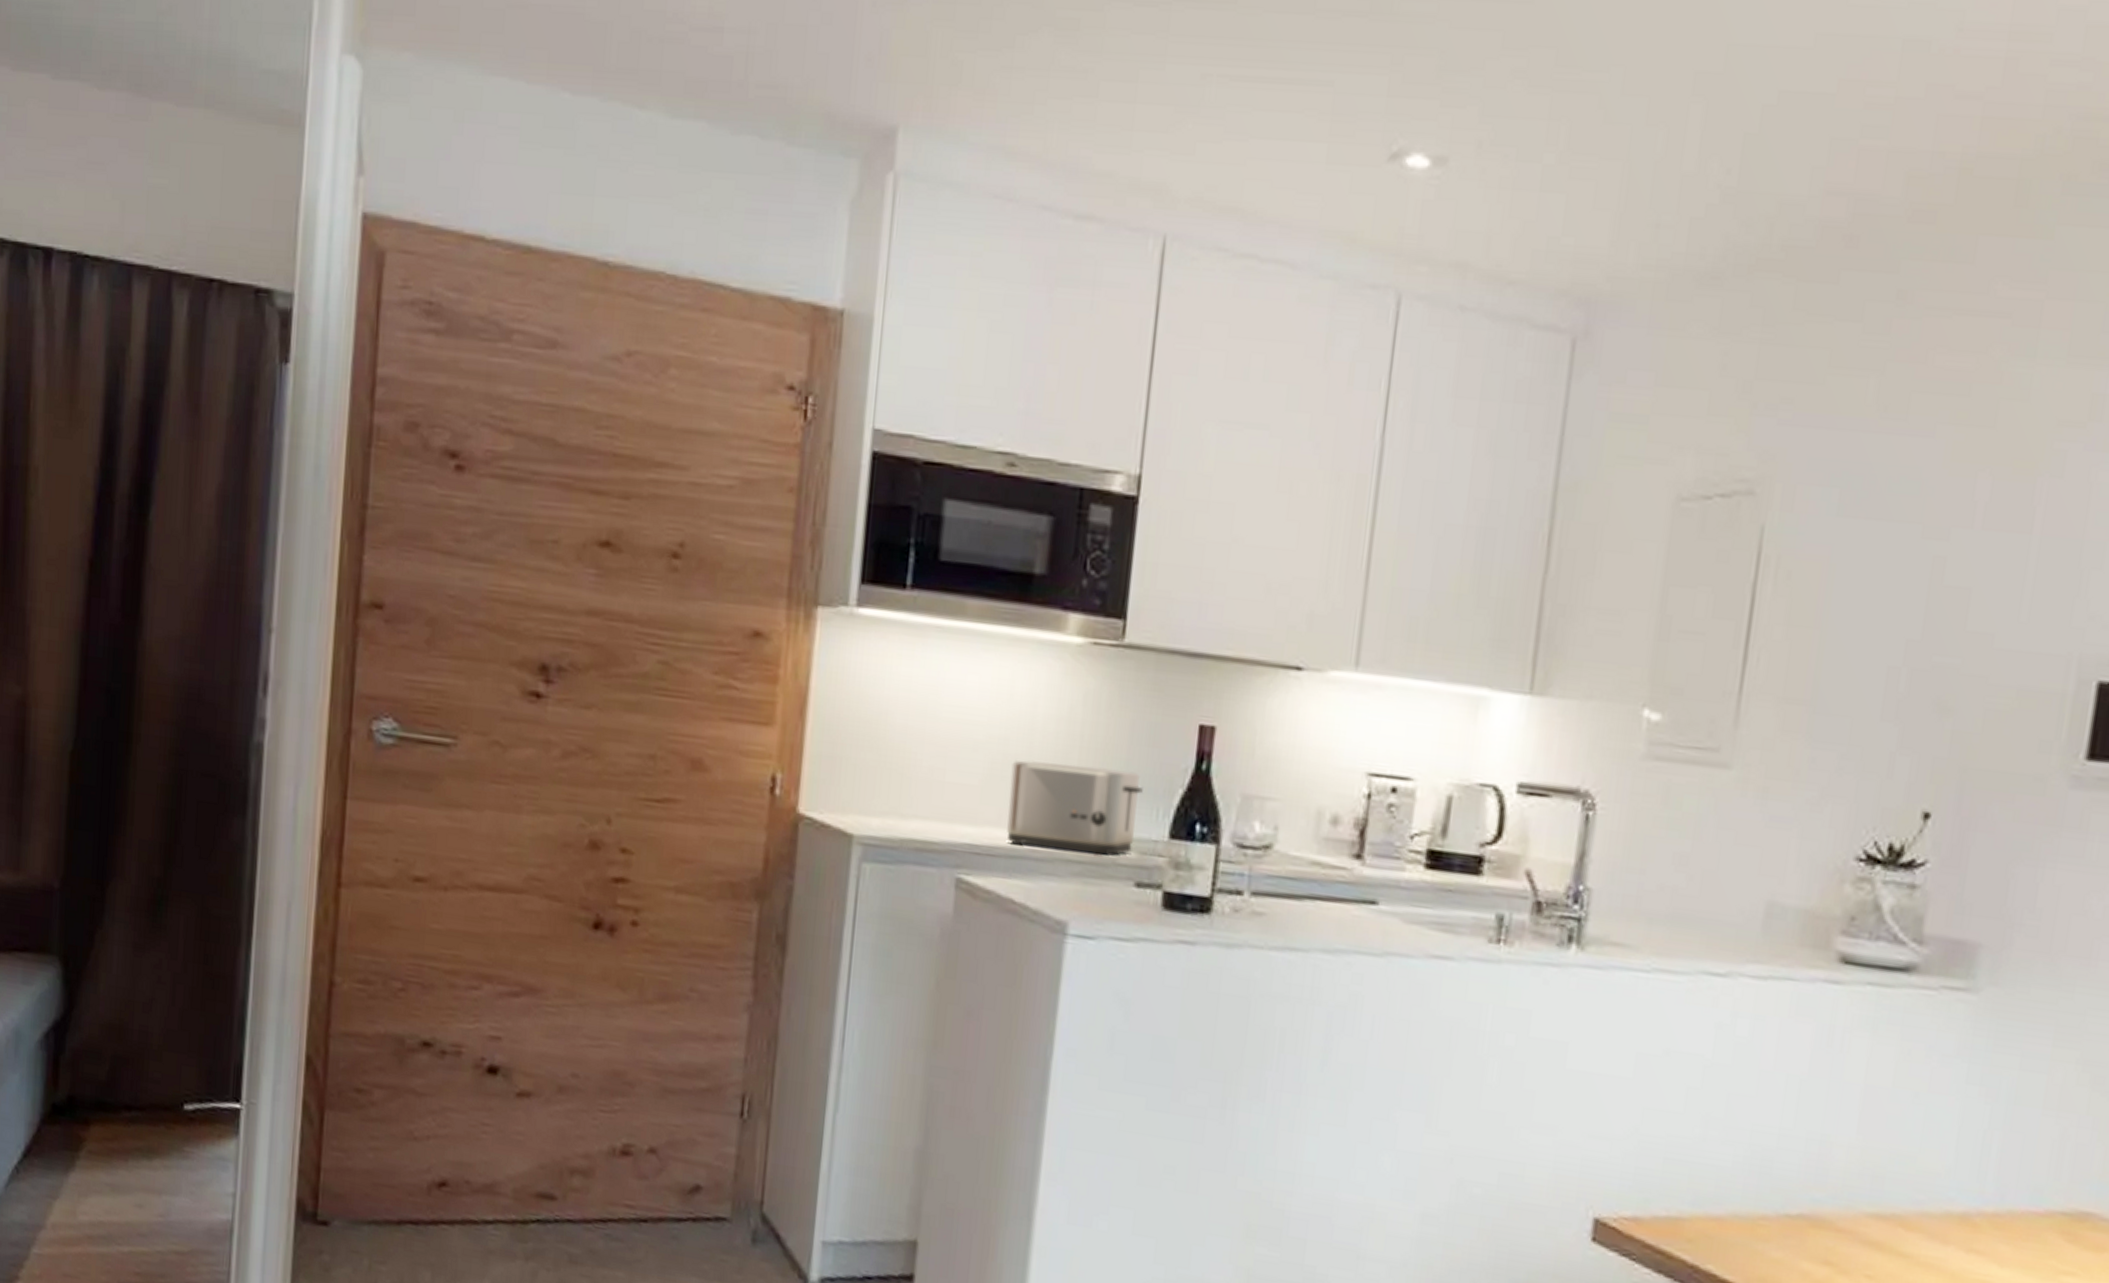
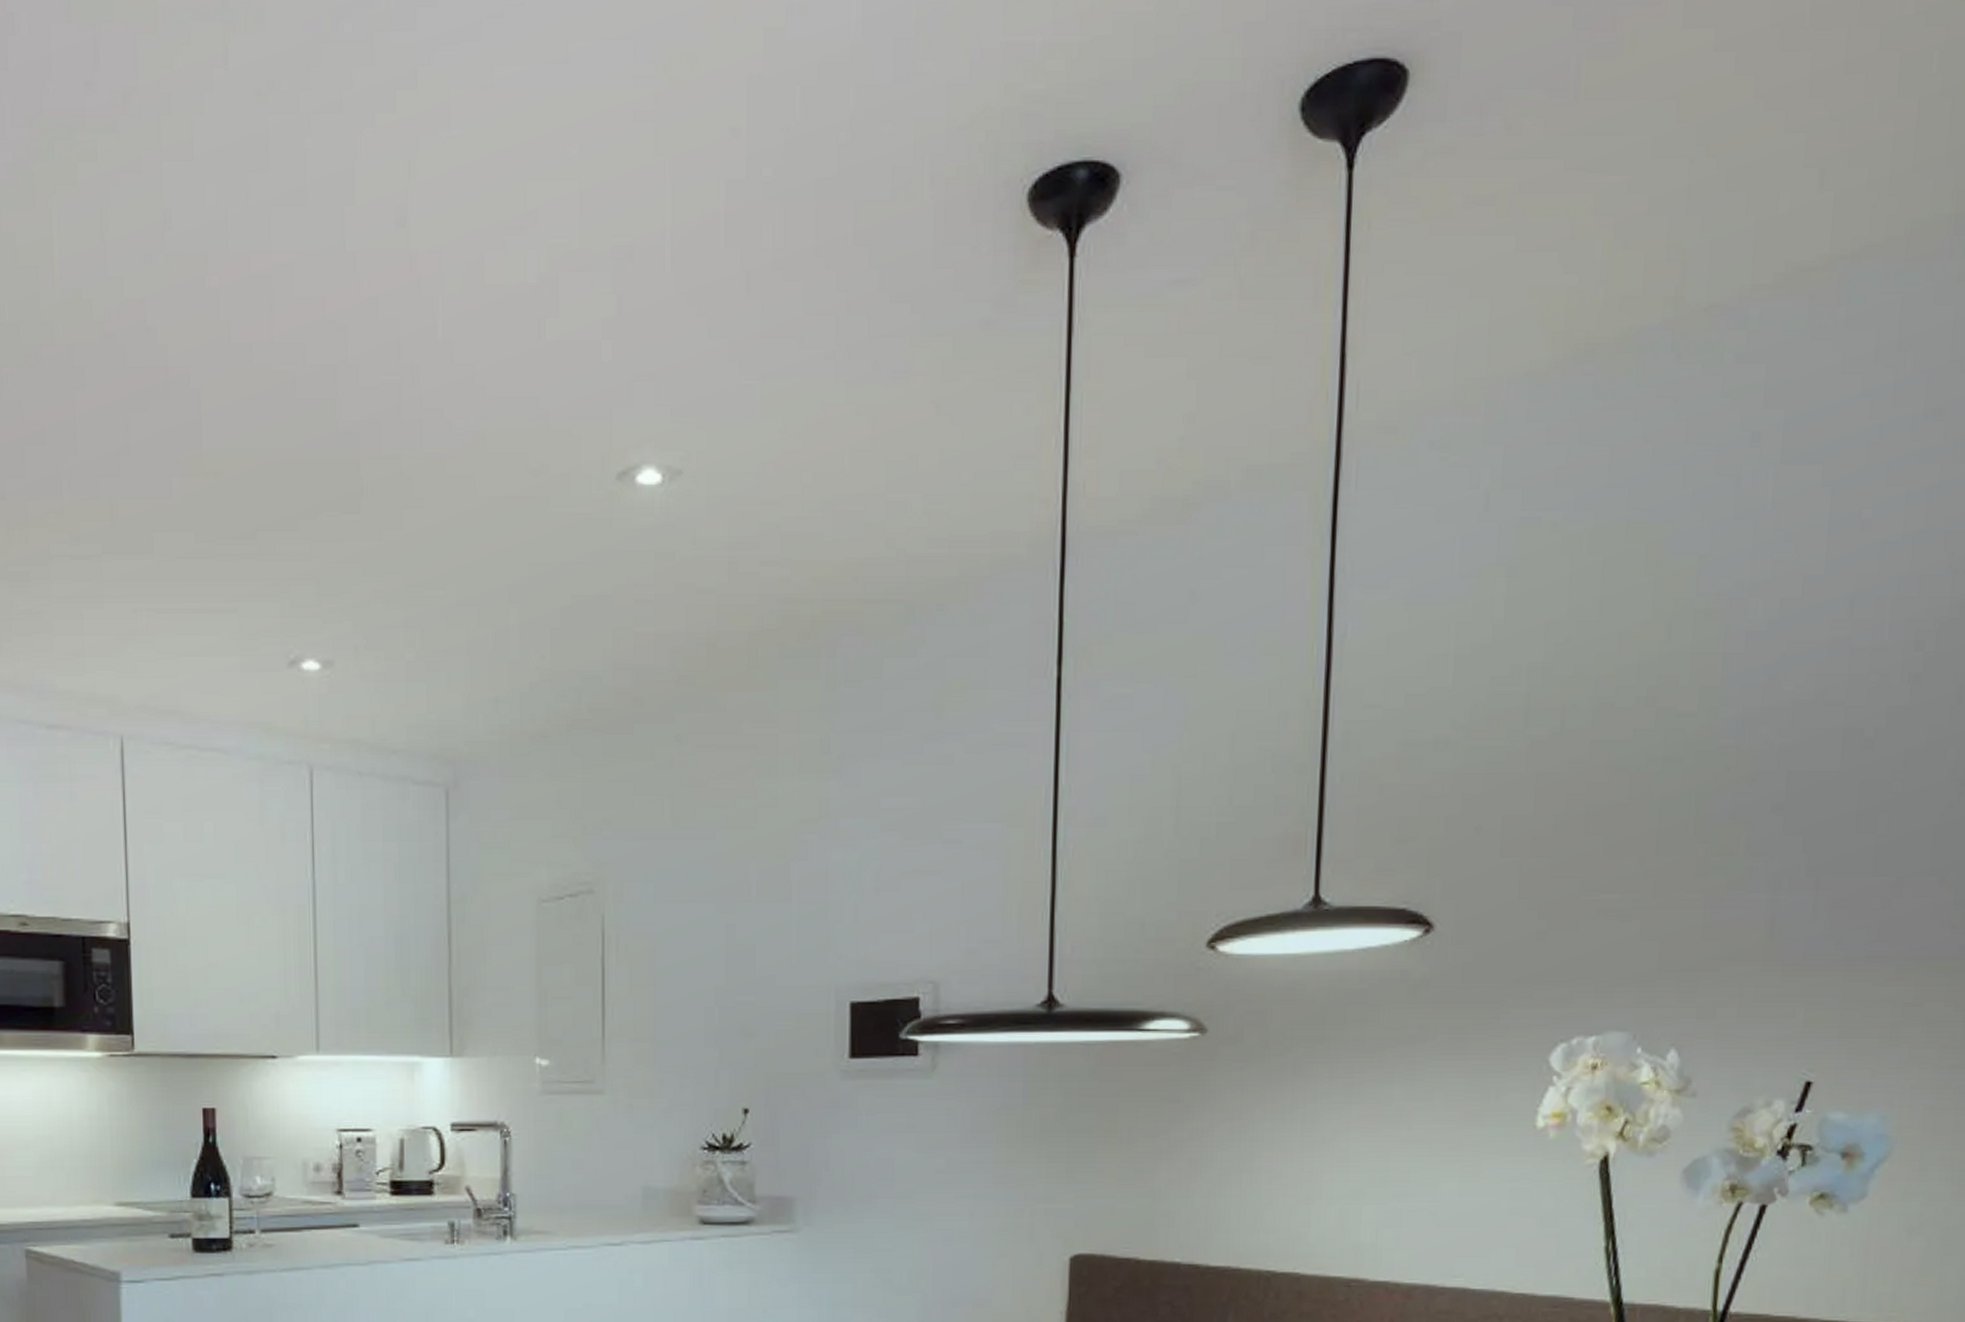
toaster: present [1007,759,1143,856] -> none [58,1150,165,1218]

